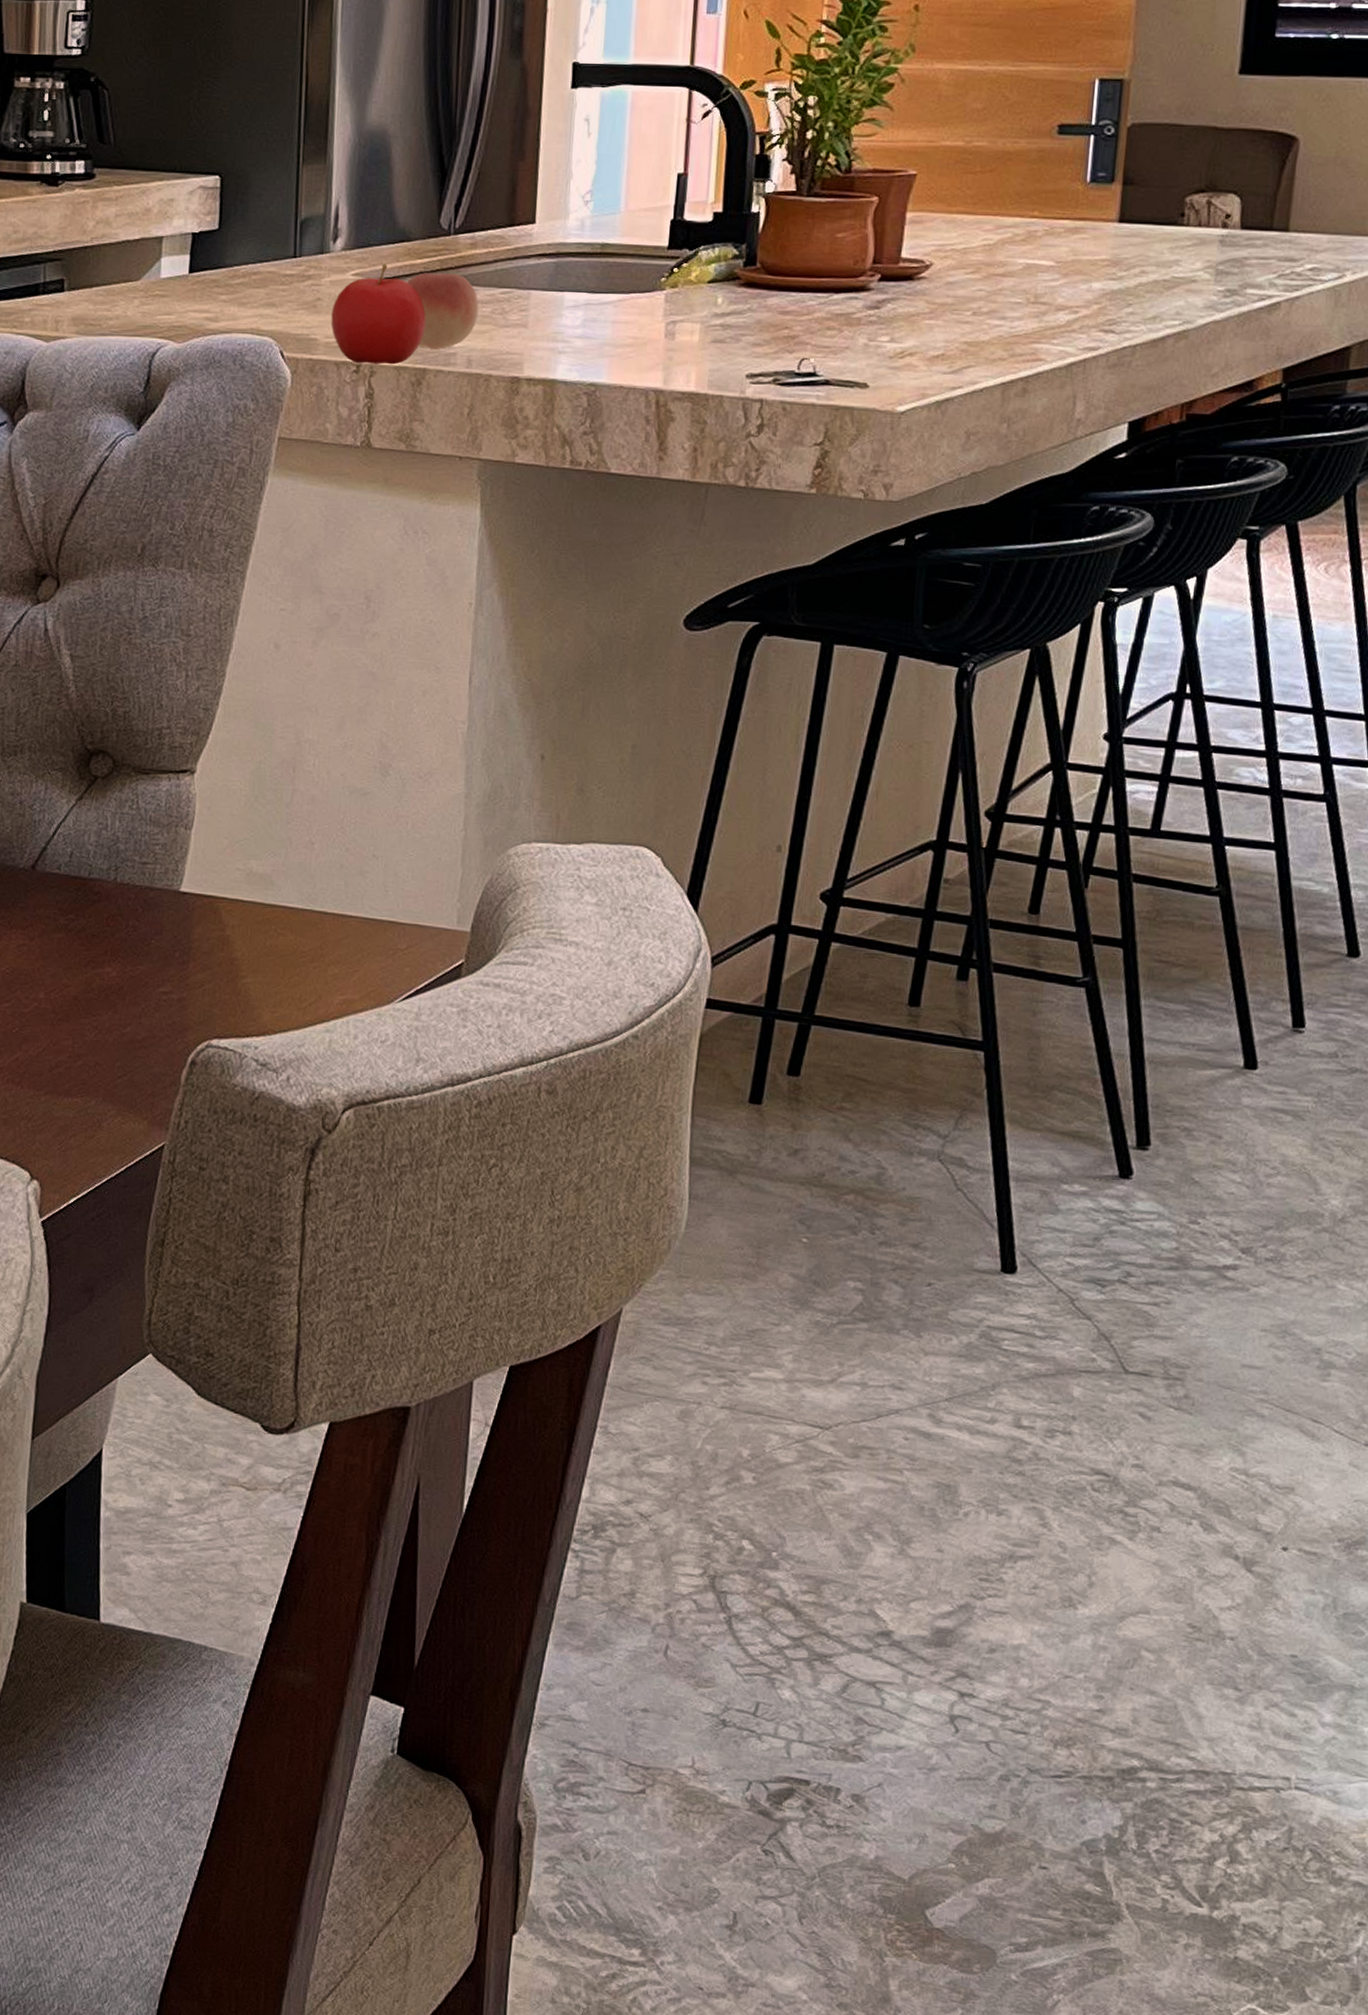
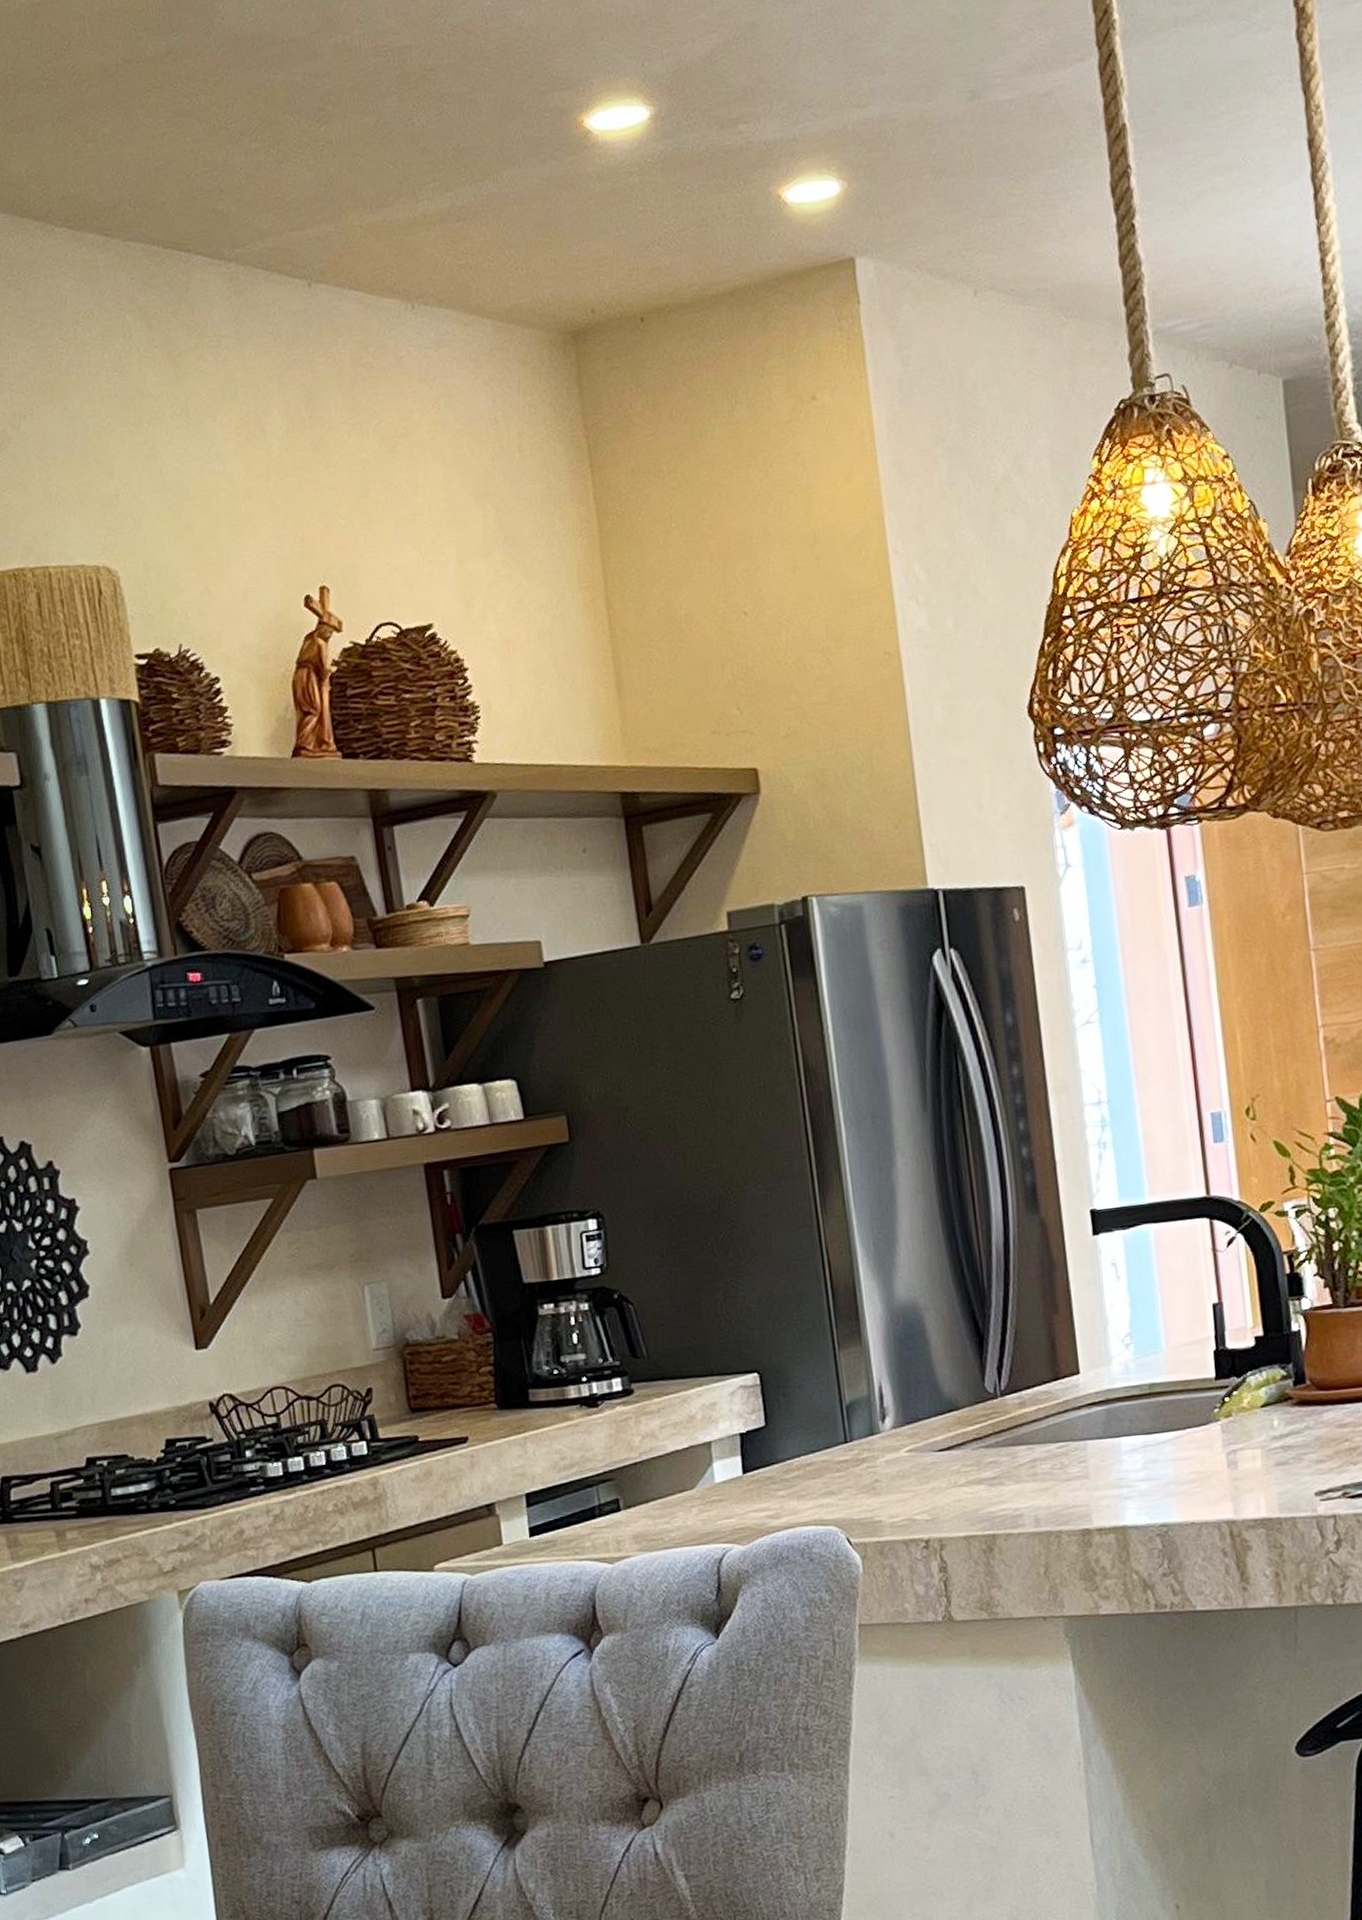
fruit: present [331,263,427,365] -> none [891,1435,988,1539]
fruit: present [407,272,479,349] -> none [962,1435,1039,1514]

